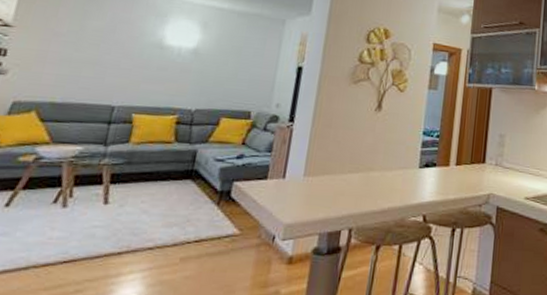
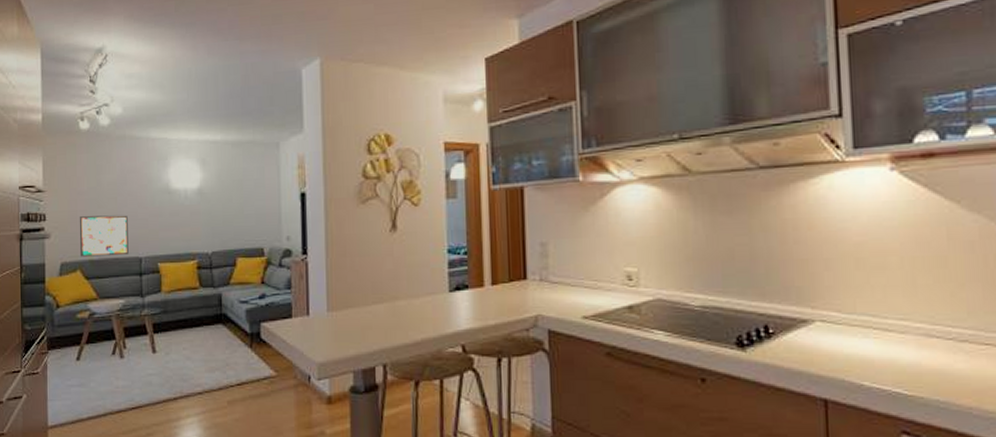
wall art: none [39,57,108,102] -> present [79,215,129,257]

